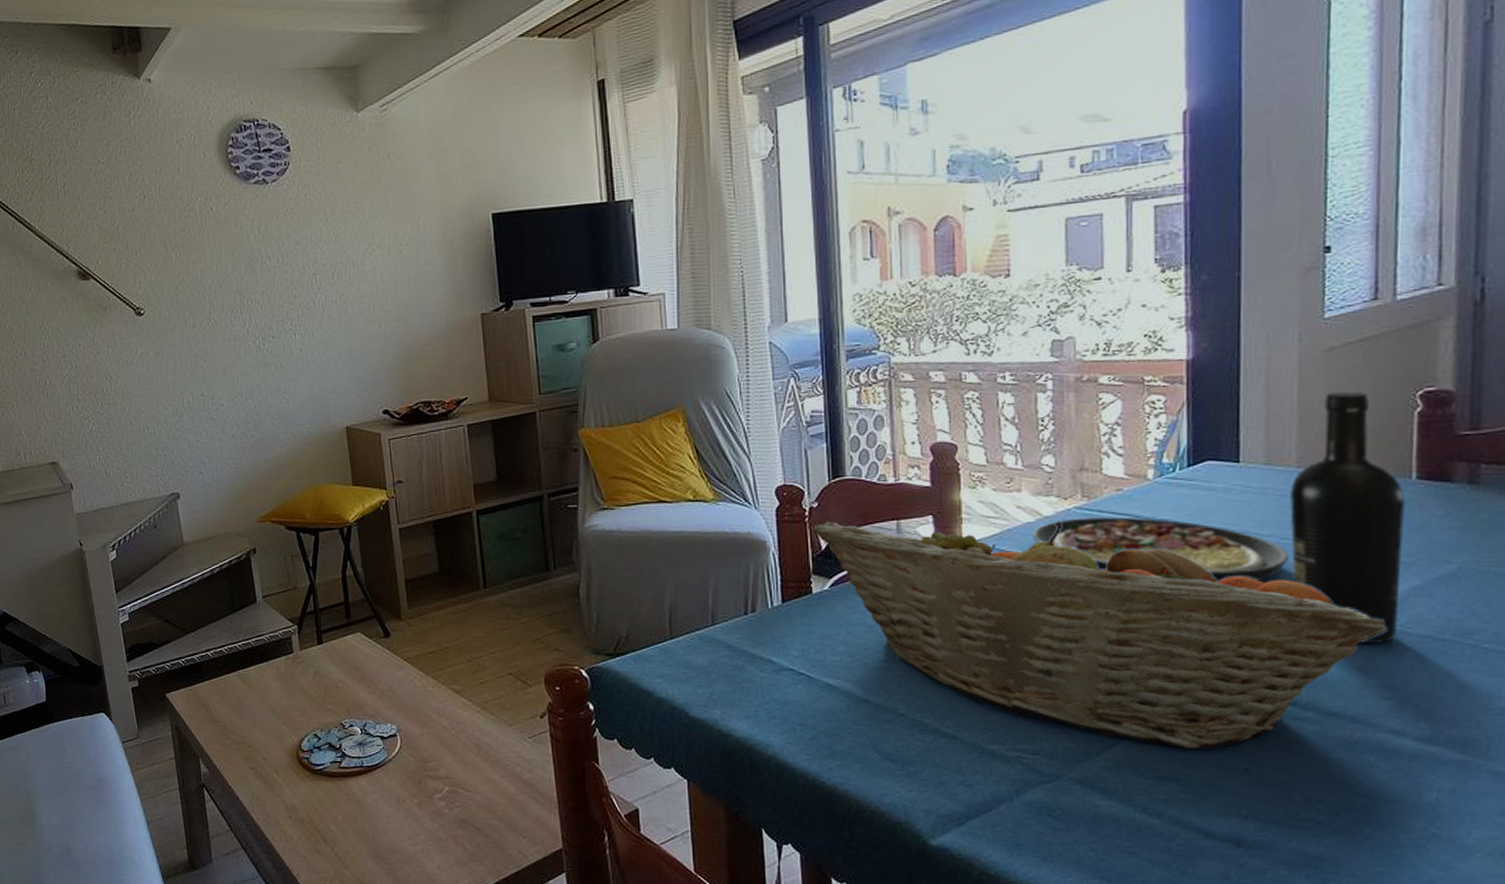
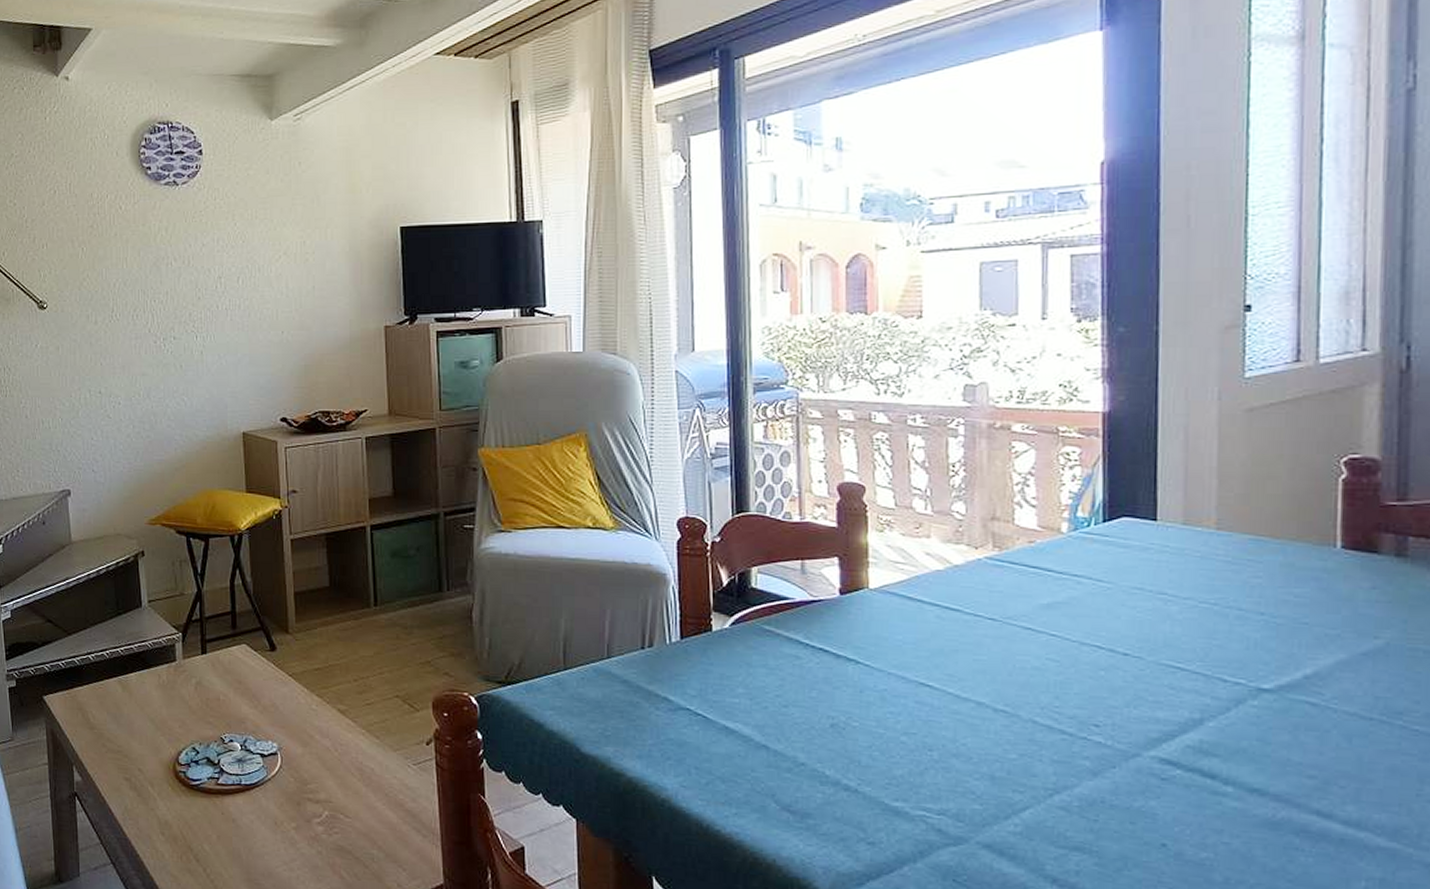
fruit basket: present [813,521,1387,749] -> none [715,557,1311,820]
plate: present [1032,517,1290,582] -> none [941,568,1209,646]
wine bottle: present [1290,391,1405,643] -> none [1209,454,1330,719]

